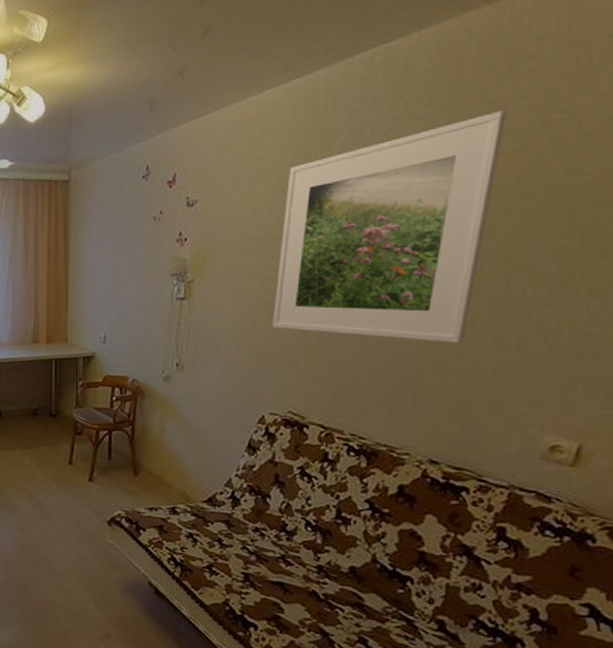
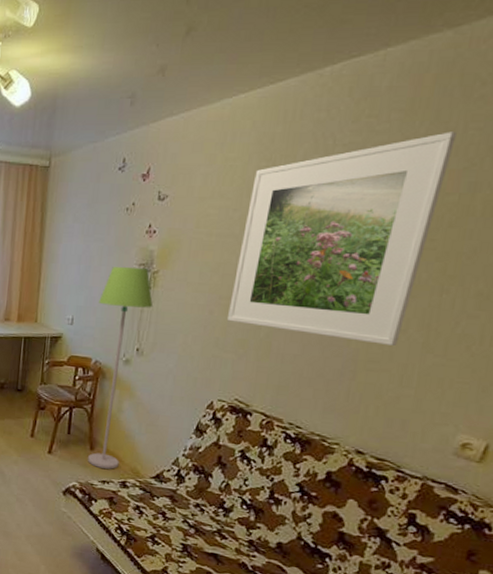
floor lamp: none [131,277,191,495] -> present [87,266,153,469]

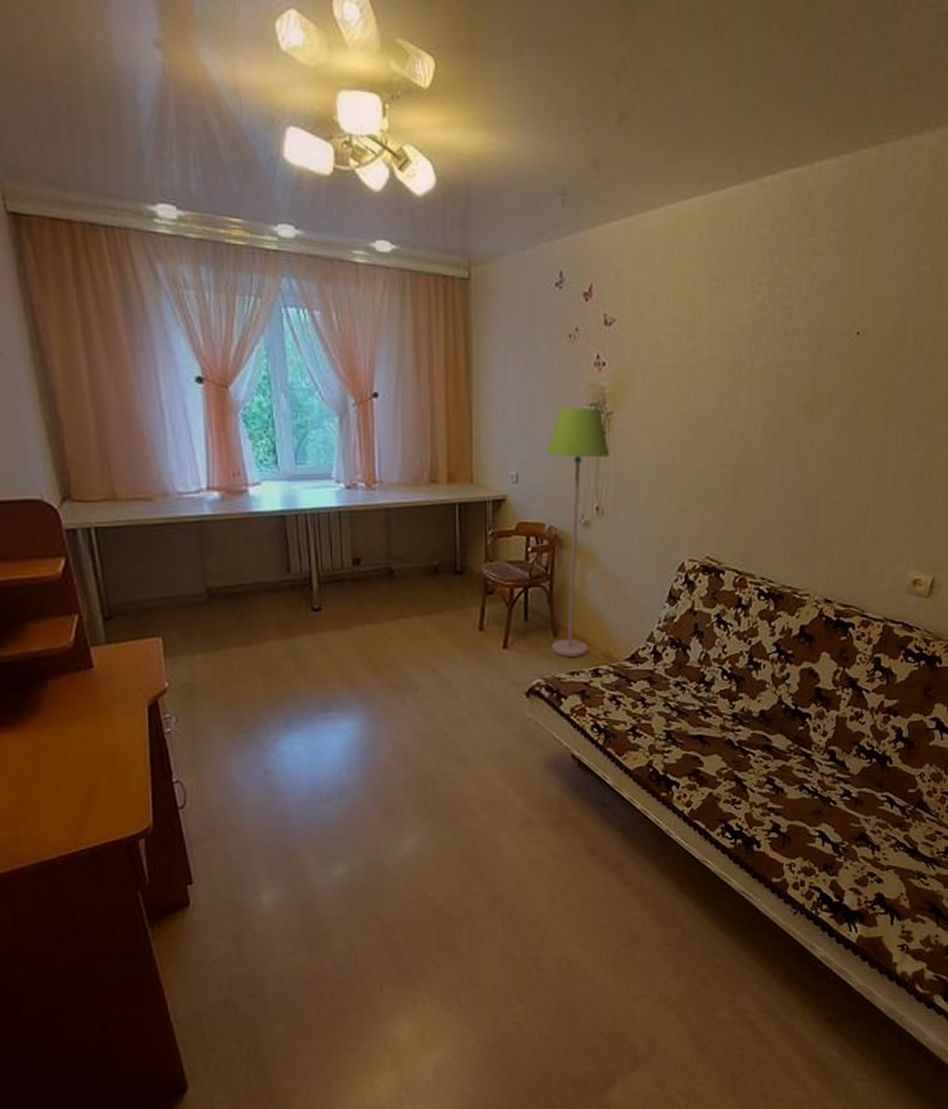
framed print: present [228,132,457,346] -> none [691,256,888,484]

